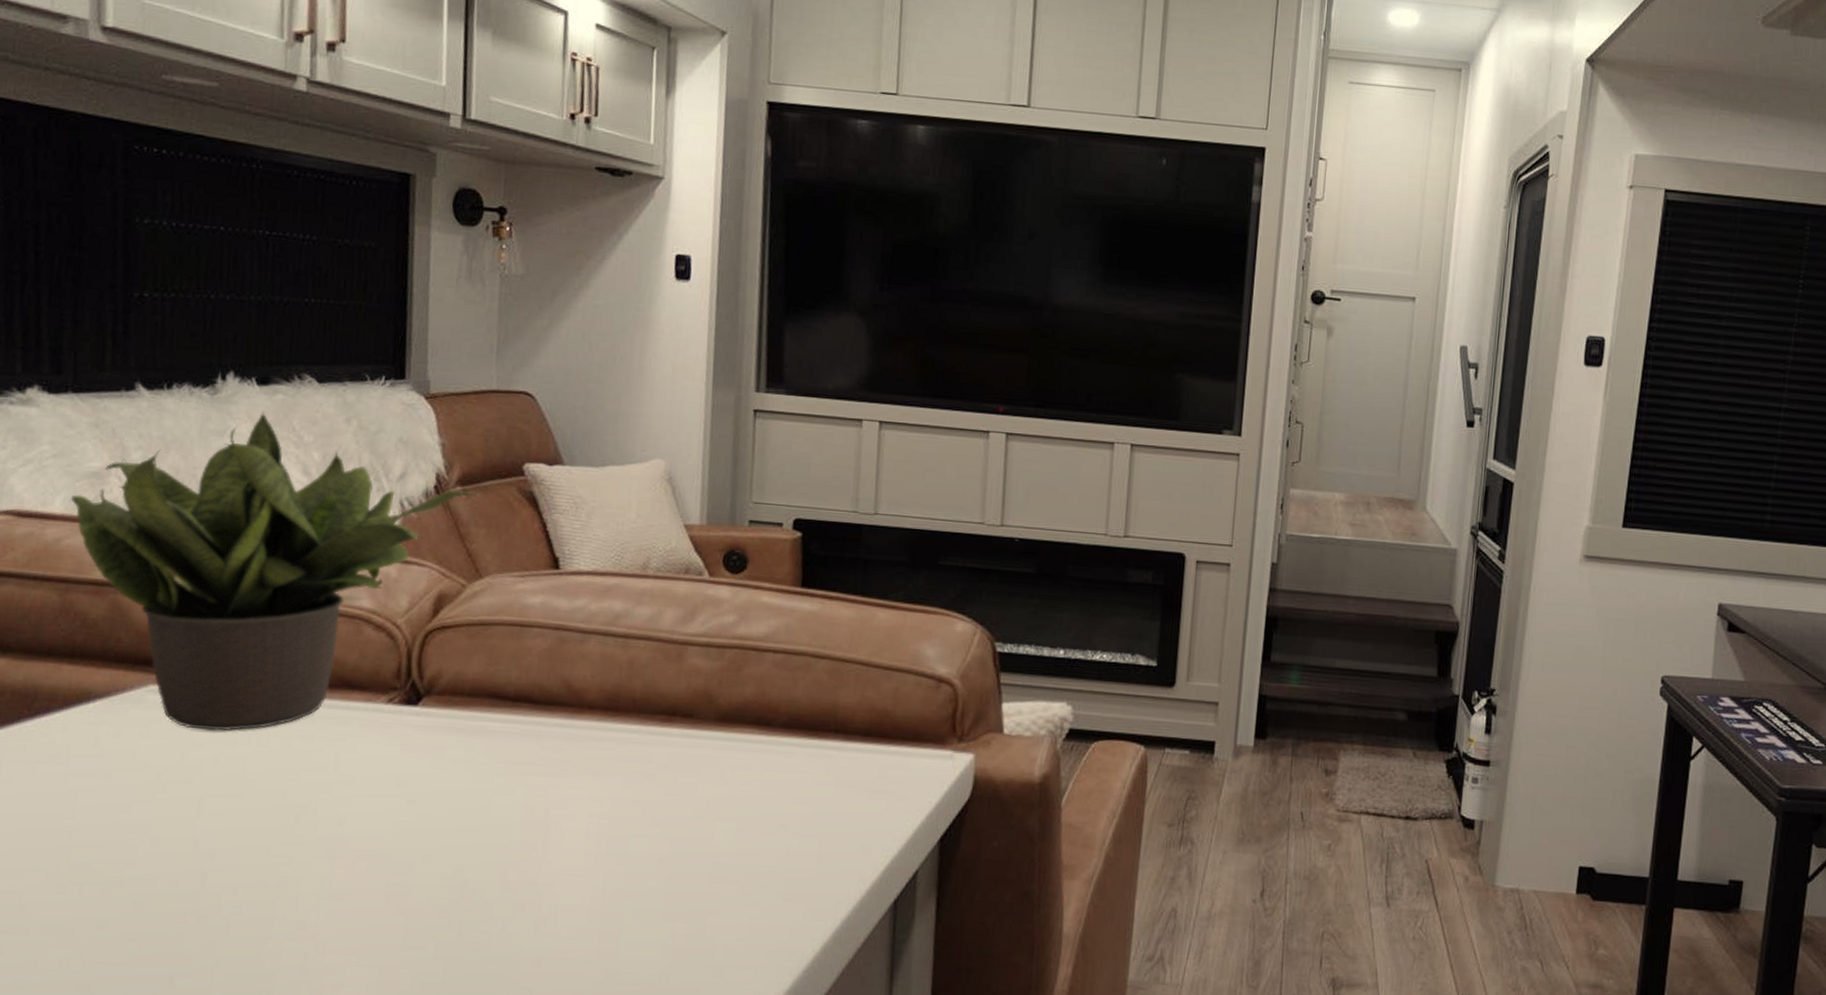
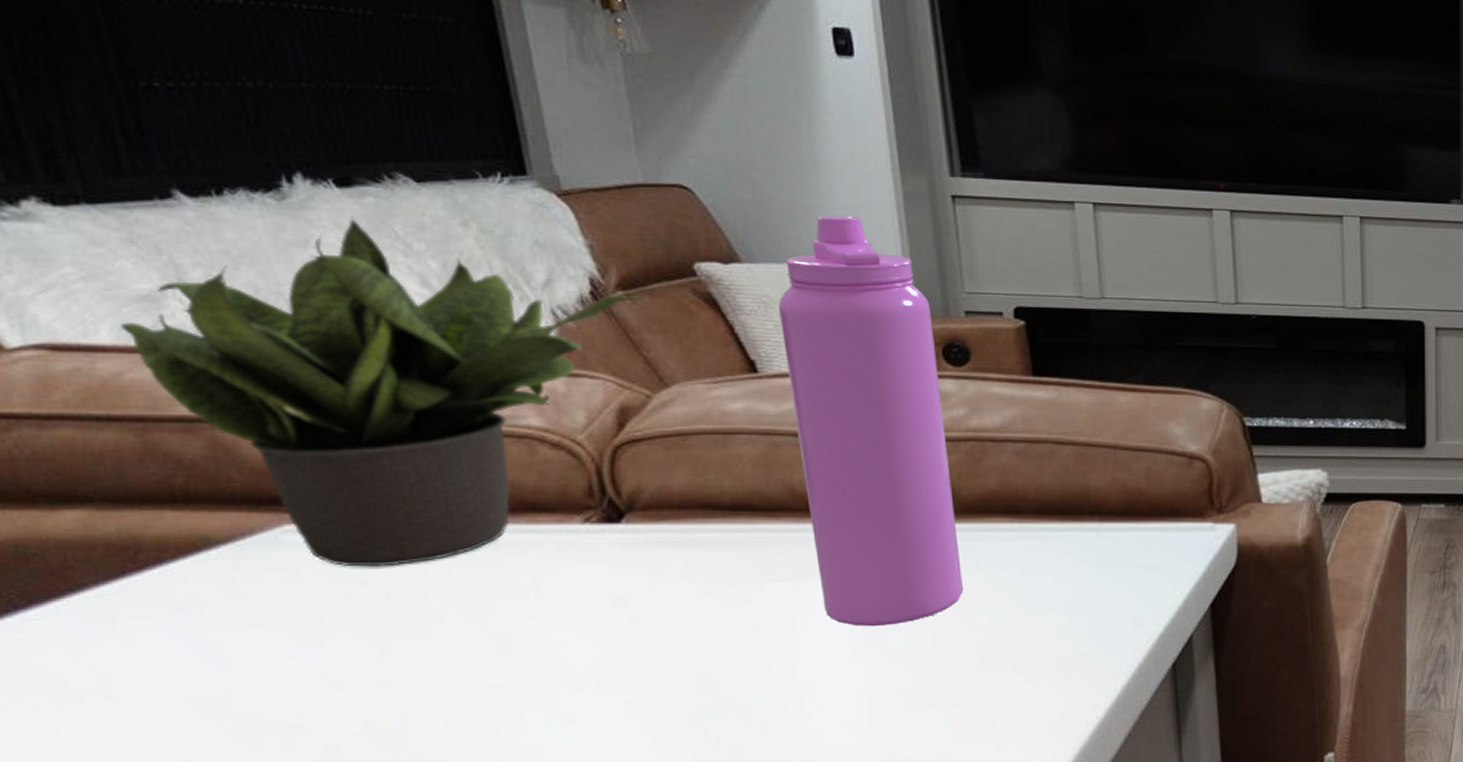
water bottle: none [577,424,720,831] -> present [778,215,963,627]

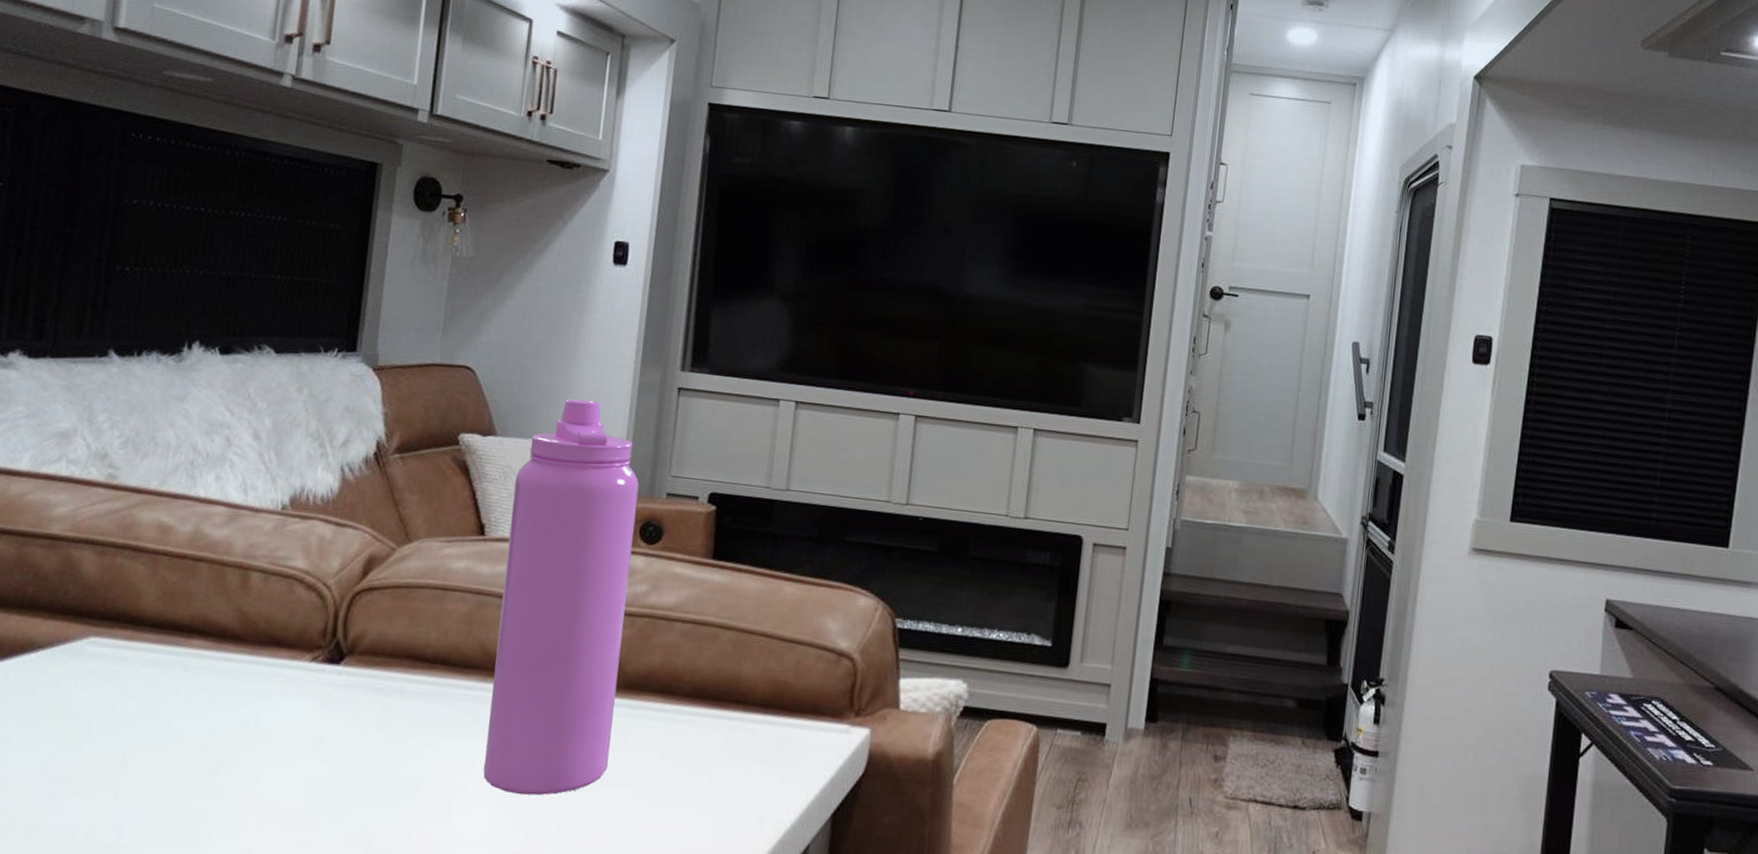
potted plant: present [119,217,646,567] -> none [37,379,415,684]

